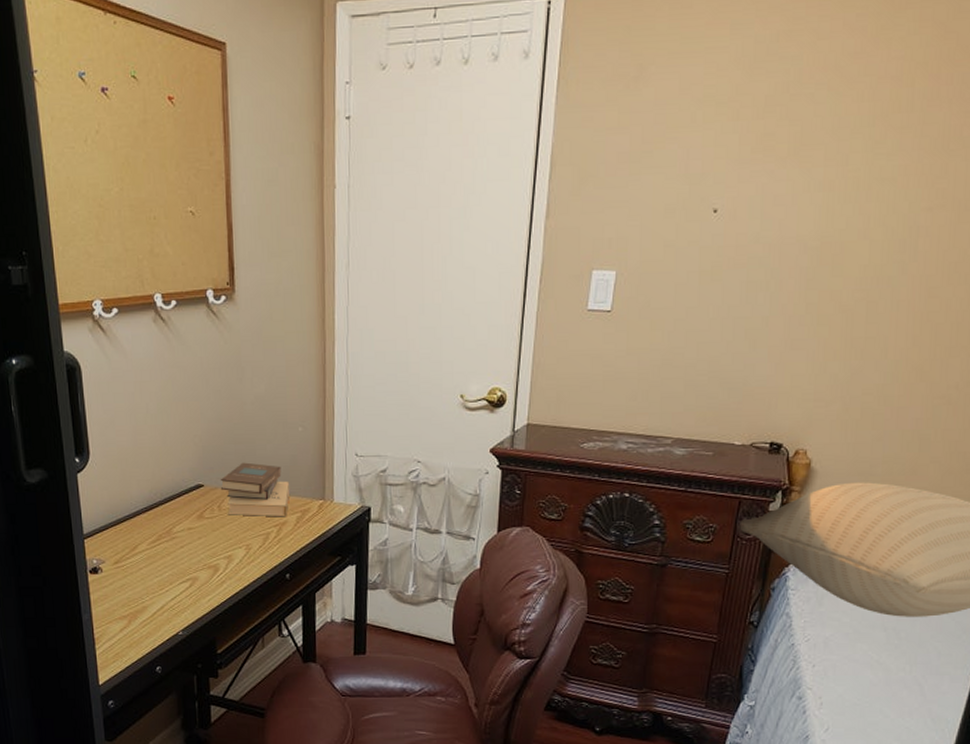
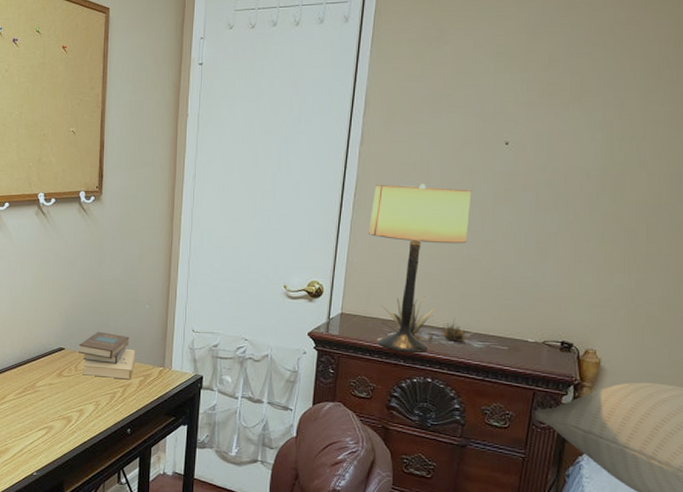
table lamp: none [557,264,675,466] -> present [368,184,472,354]
succulent plant: none [572,399,670,453] -> present [380,296,468,344]

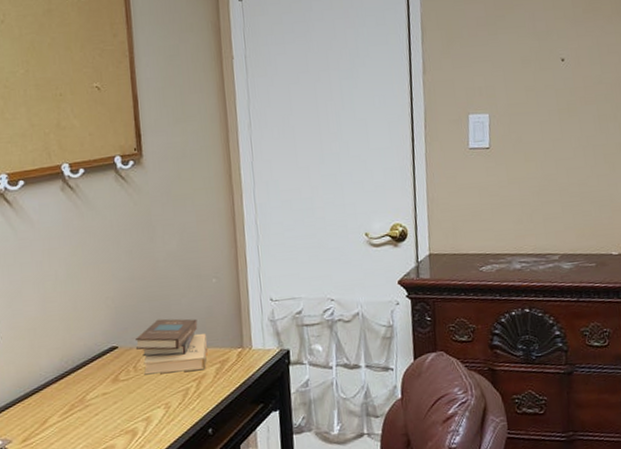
table lamp: present [368,184,472,354] -> none [444,108,541,287]
succulent plant: present [380,296,468,344] -> none [468,223,557,271]

